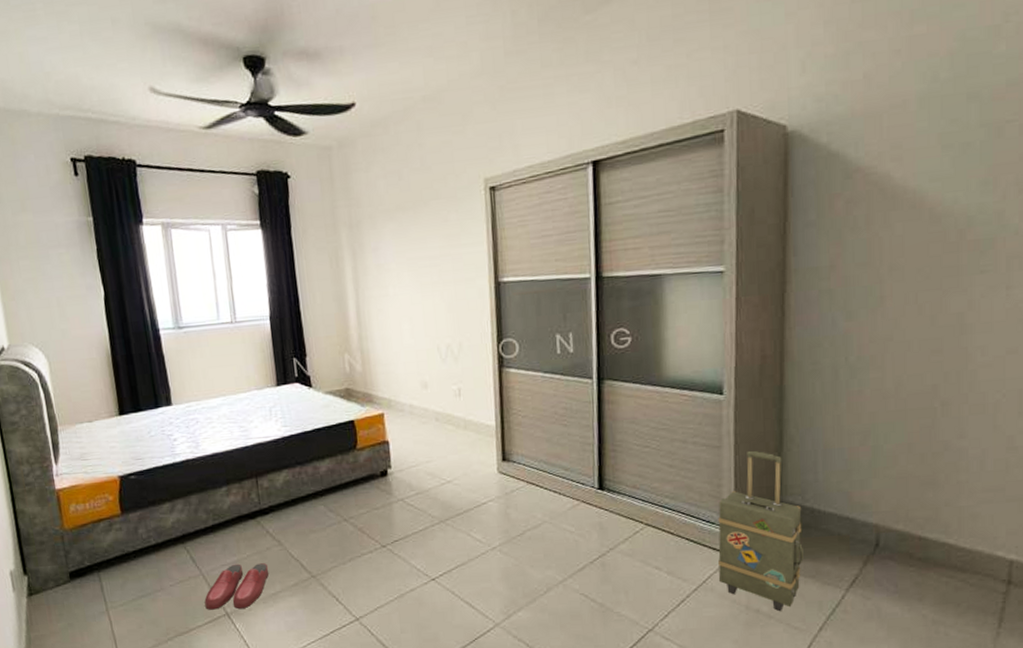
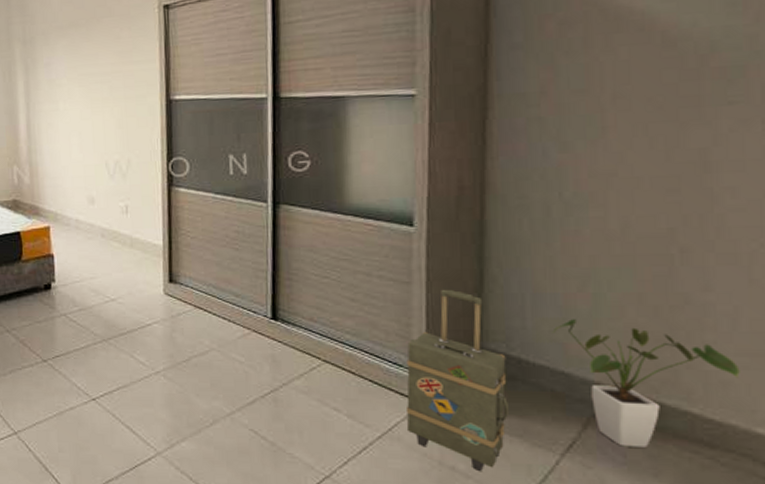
house plant: none [839,470,986,578] -> present [552,319,740,448]

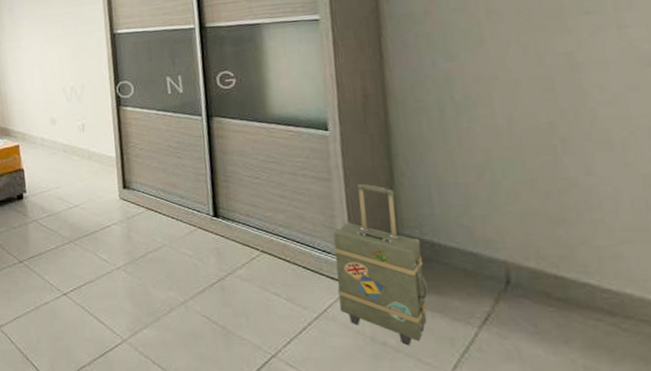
house plant: present [552,319,740,448] -> none [458,205,629,317]

